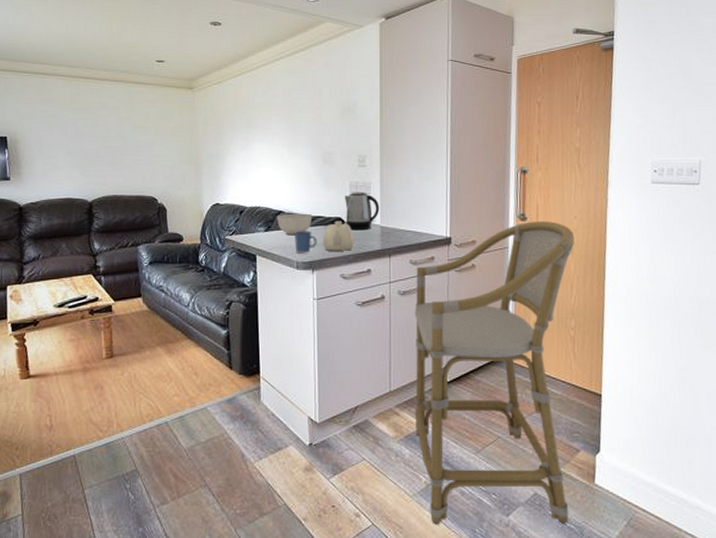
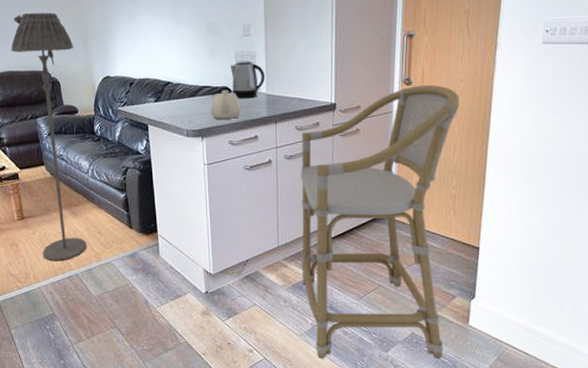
floor lamp: none [117,136,184,407] -> present [10,12,87,261]
bowl: present [276,213,313,236] -> none [165,83,200,105]
mug: present [295,231,317,254] -> none [183,100,206,122]

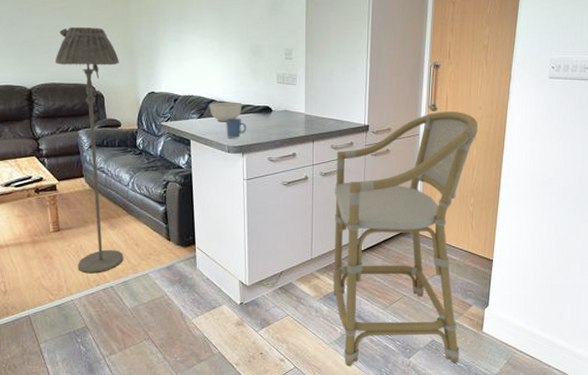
bowl: none [165,83,200,105] -> present [209,102,242,122]
mug: none [183,100,206,122] -> present [226,118,247,139]
teapot: present [210,90,241,119] -> none [251,109,280,137]
kettle: present [230,61,266,98] -> none [271,82,305,117]

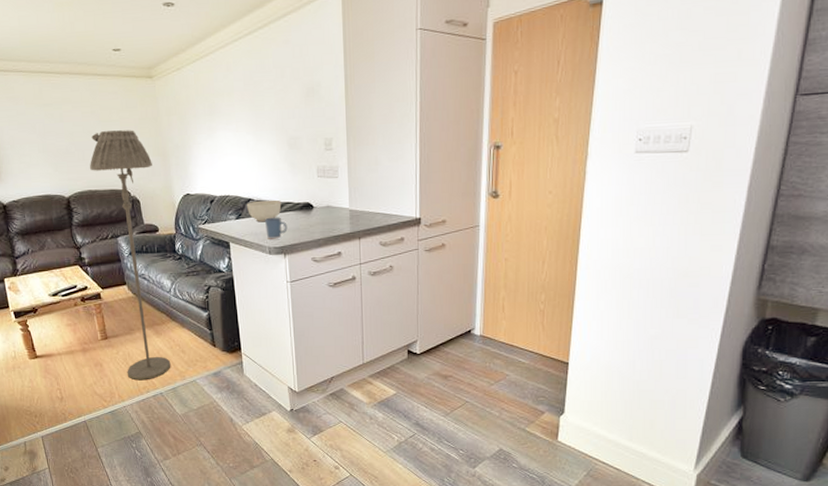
bar stool: present [332,111,478,366] -> none [384,197,548,475]

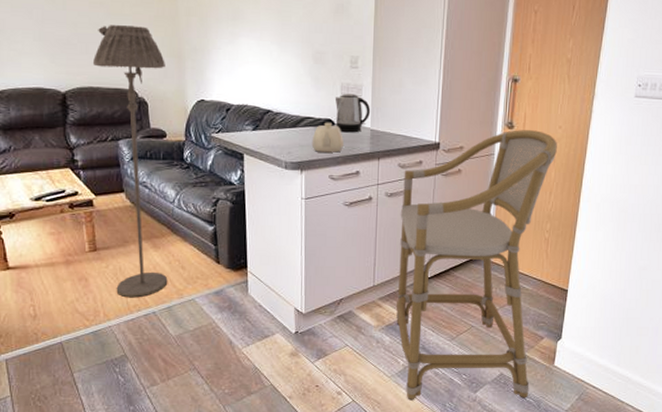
bowl: present [246,199,282,223] -> none [264,113,302,136]
mug: present [265,217,288,239] -> none [283,131,307,154]
teapot: none [292,205,324,236] -> present [311,122,344,153]
kettle: none [312,176,348,214] -> present [335,93,371,132]
bar stool: none [384,197,548,475] -> present [395,130,557,401]

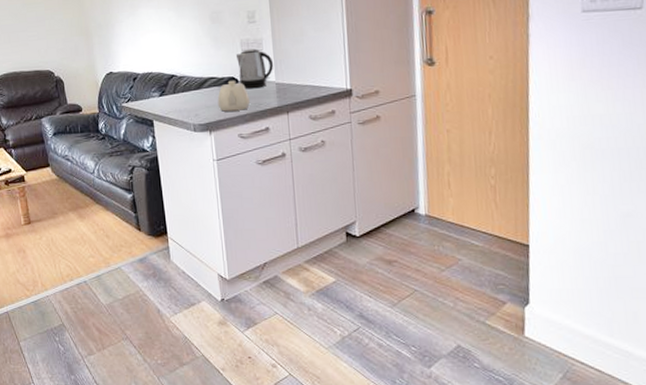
floor lamp: present [92,24,168,298] -> none [14,11,95,268]
bar stool: present [395,130,557,401] -> none [316,64,497,376]

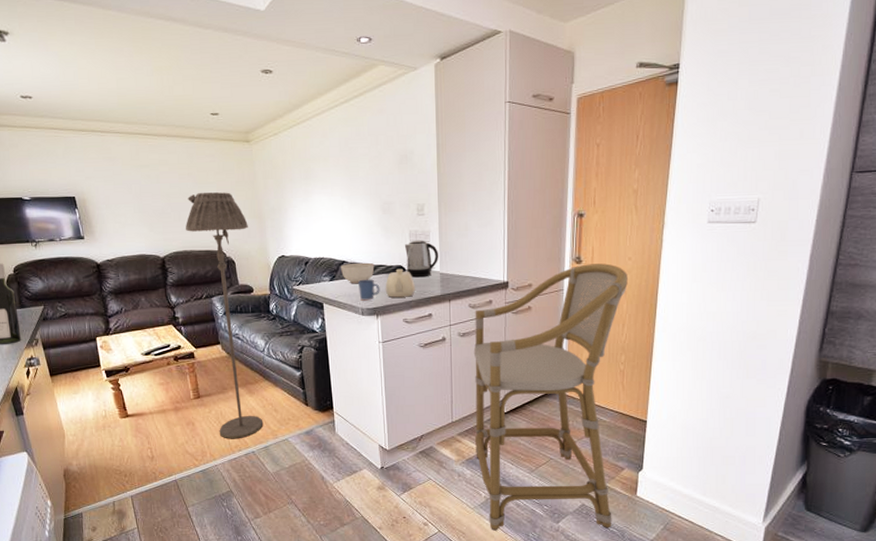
floor lamp: none [14,11,95,268] -> present [185,192,263,439]
bowl: none [169,75,206,99] -> present [340,262,375,284]
mug: none [189,92,212,116] -> present [358,279,380,301]
bar stool: none [316,64,497,376] -> present [473,263,628,531]

